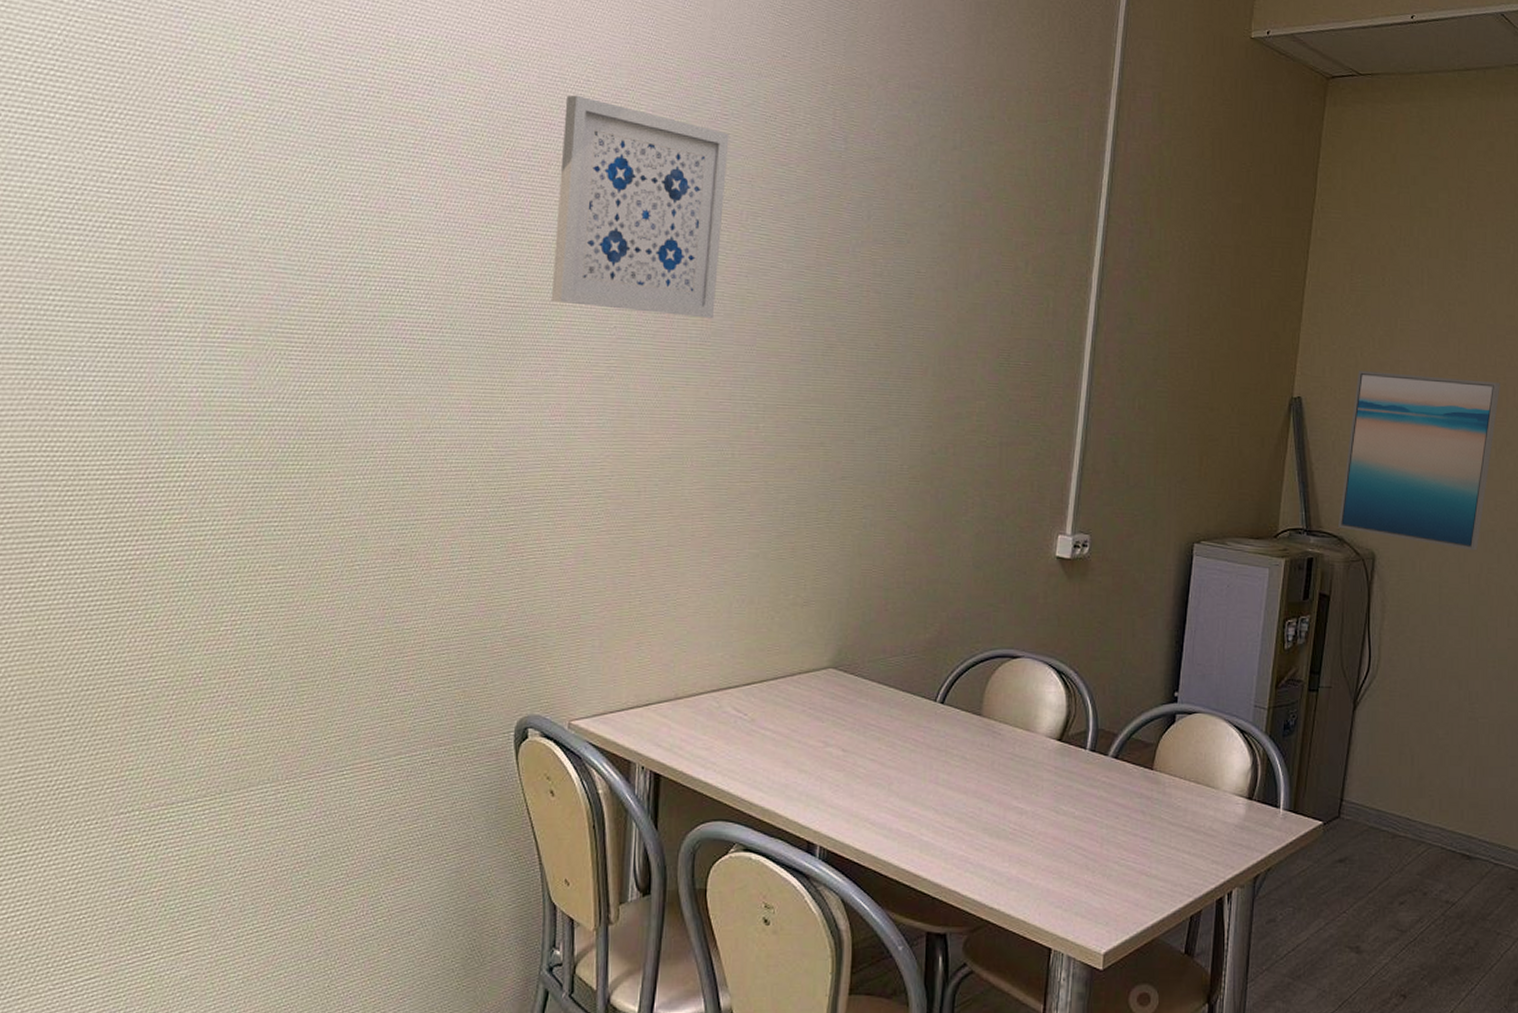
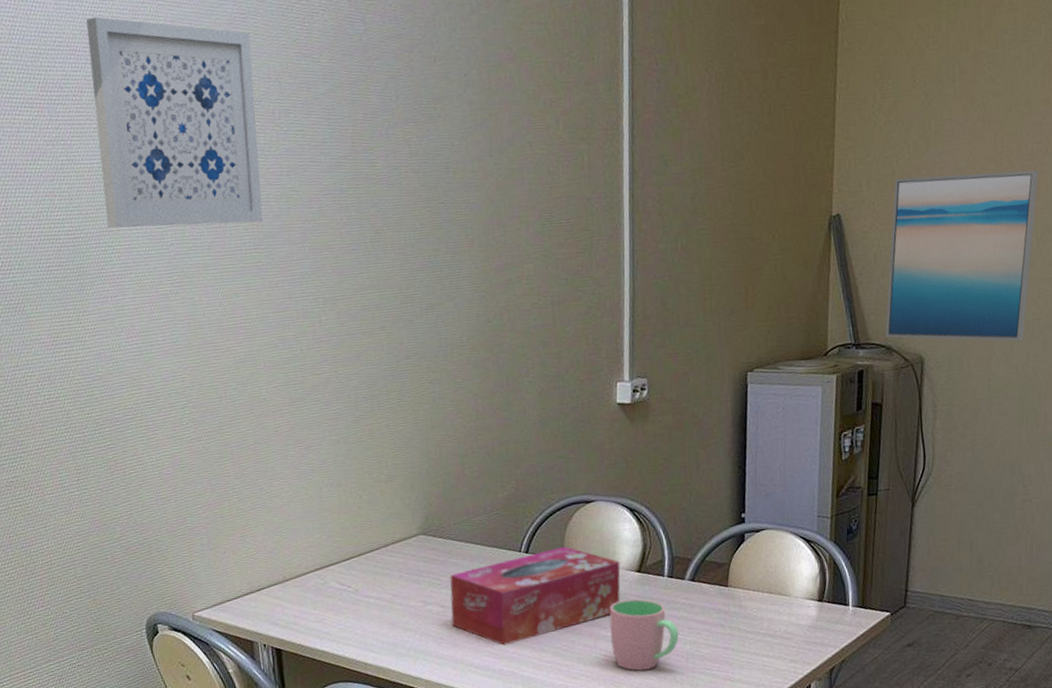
tissue box: none [852,701,1041,803] -> present [450,546,621,646]
cup: none [1022,769,1096,851] -> present [609,599,679,671]

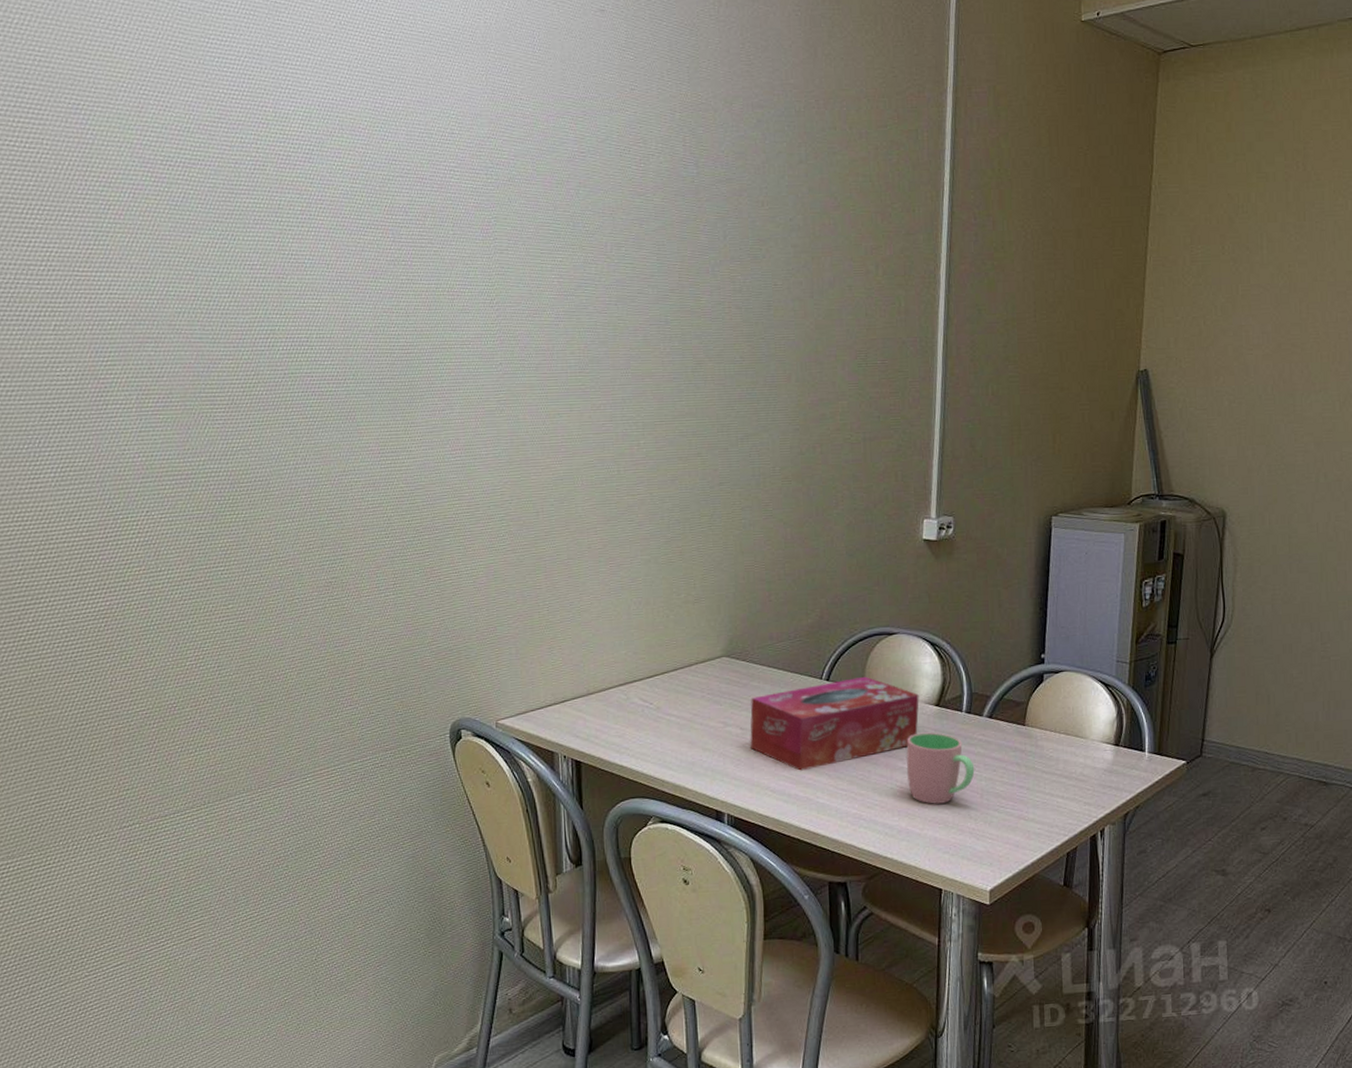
wall art: present [86,16,263,229] -> none [434,148,590,348]
wall art: present [885,170,1039,342] -> none [1189,337,1342,501]

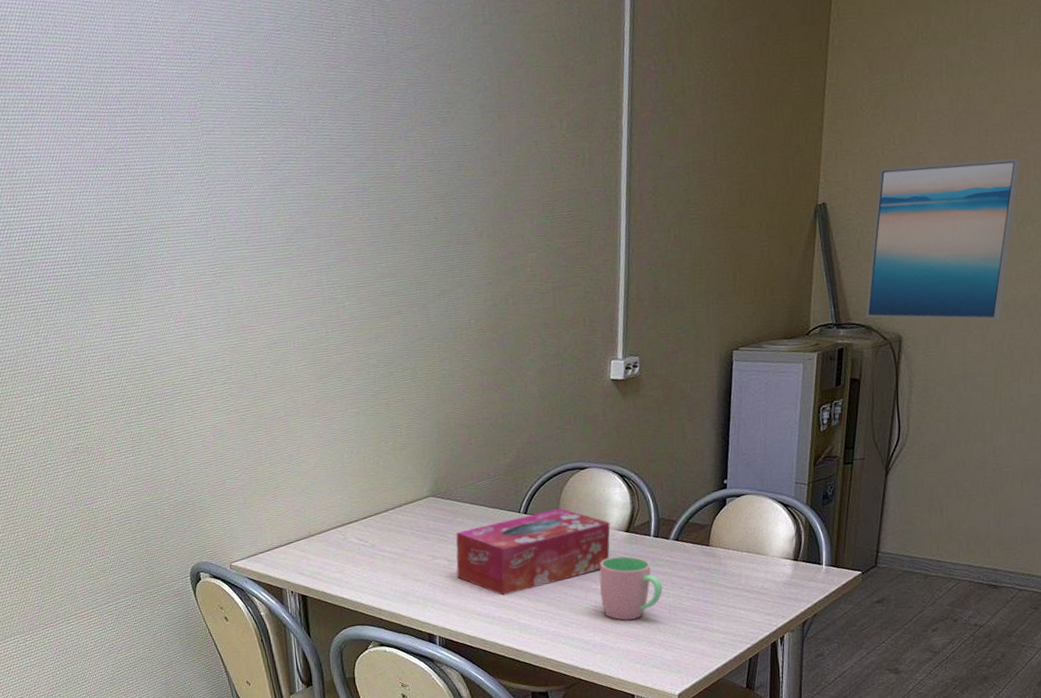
wall art: none [1189,337,1342,501] -> present [866,158,1021,321]

